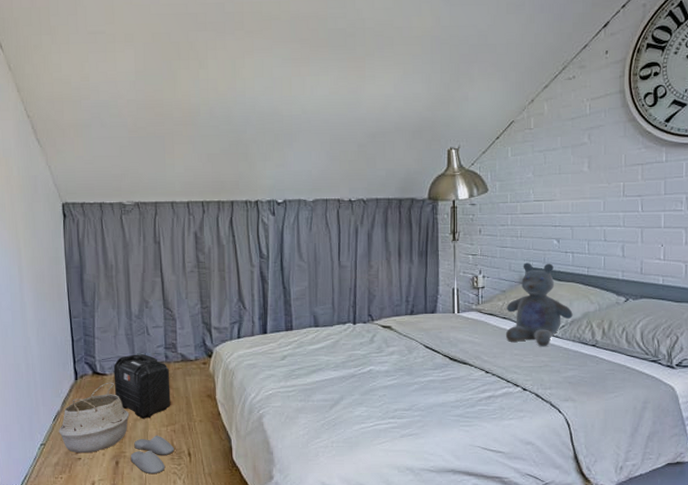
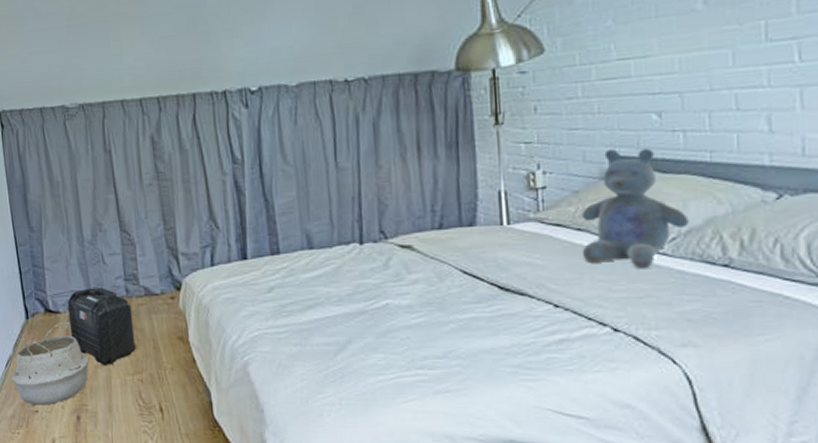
slippers: present [130,435,175,475] -> none [93,385,144,433]

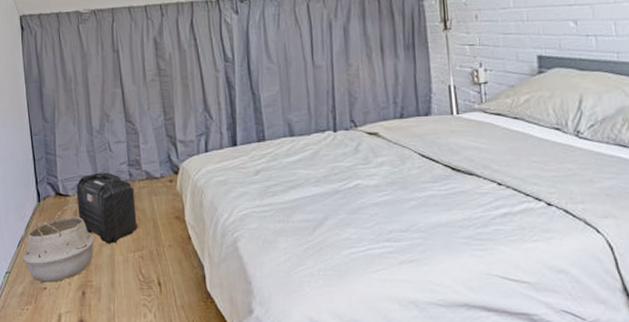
stuffed bear: present [581,148,689,269] -> none [517,50,604,152]

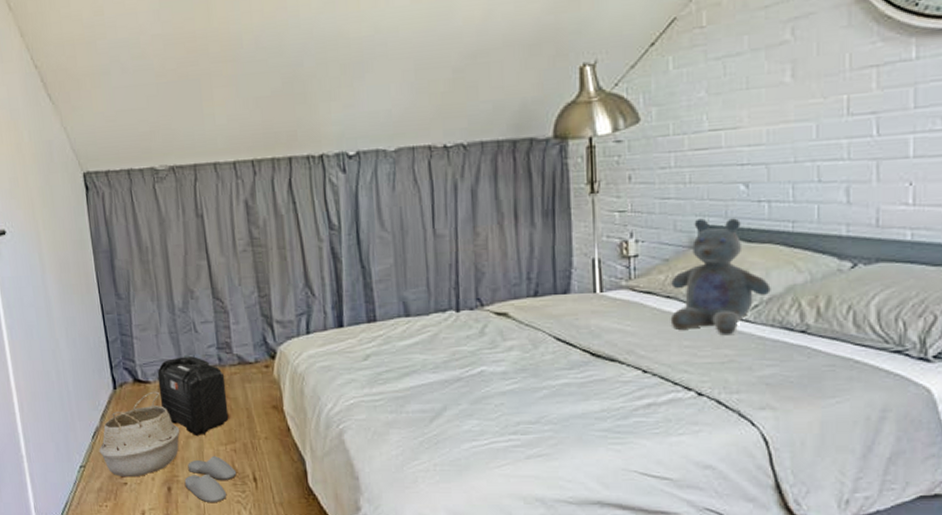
slippers: none [97,262,144,307] -> present [184,455,237,503]
stuffed bear: none [517,50,604,152] -> present [670,218,771,336]

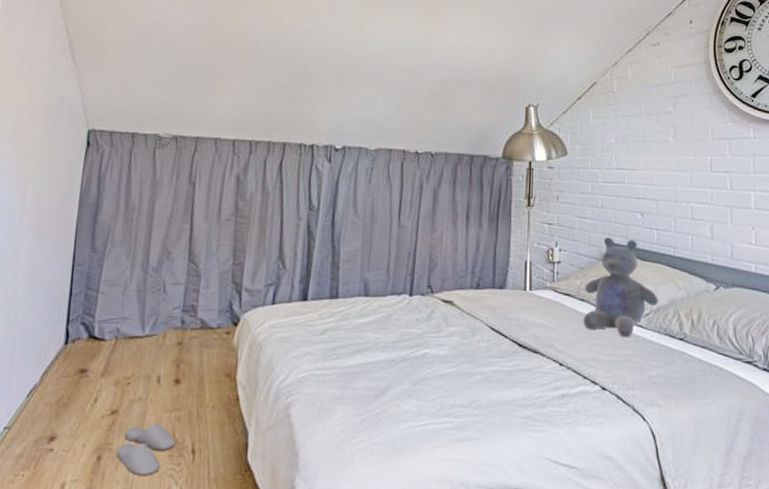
woven basket: present [98,391,180,476] -> none [30,349,126,442]
backpack: present [157,356,229,435] -> none [111,316,184,400]

